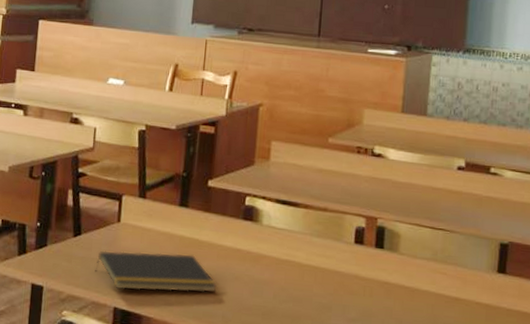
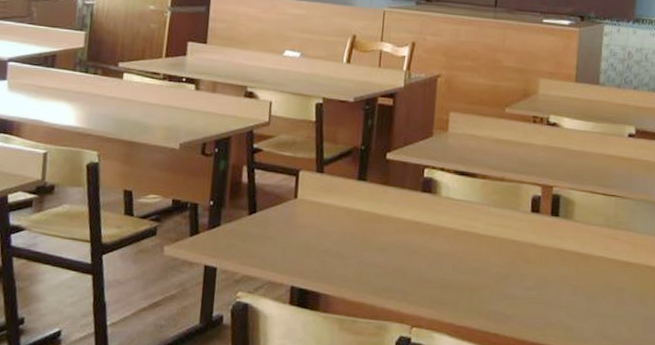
notepad: present [95,250,217,293] -> none [271,228,396,268]

